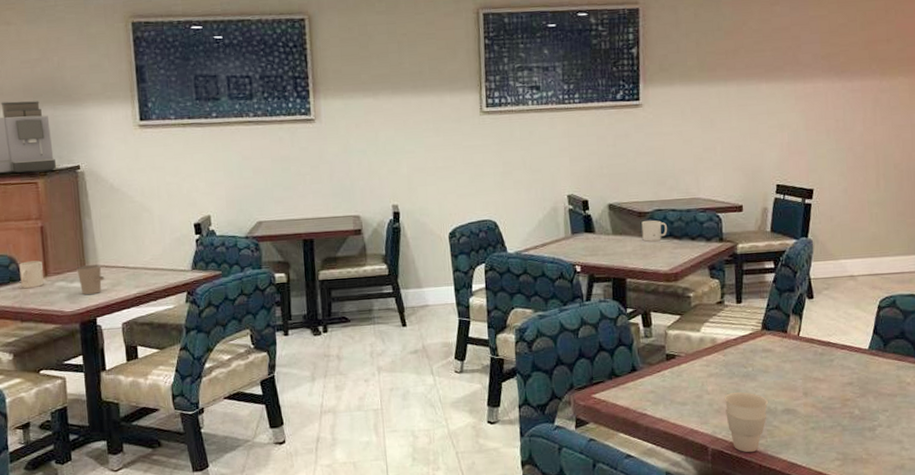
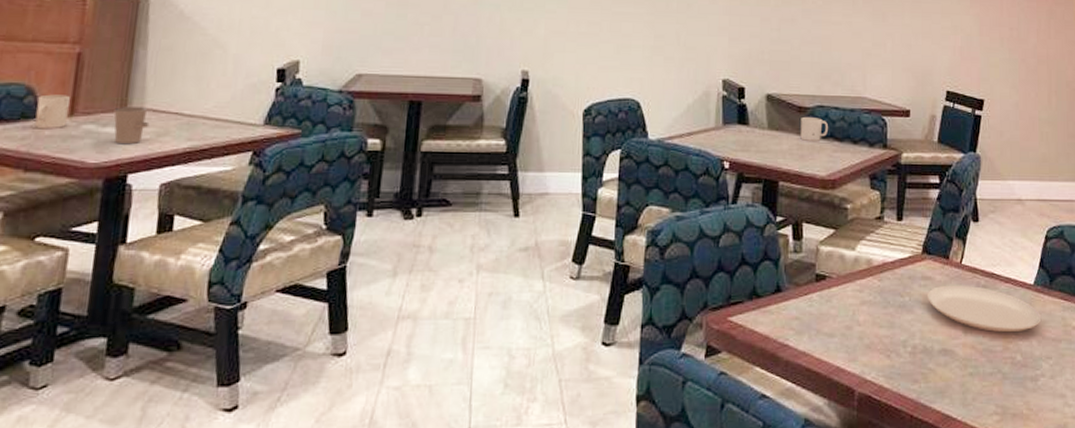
cup: present [724,391,769,453] -> none [876,324,925,400]
plate: none [769,354,877,393] -> present [928,285,1042,333]

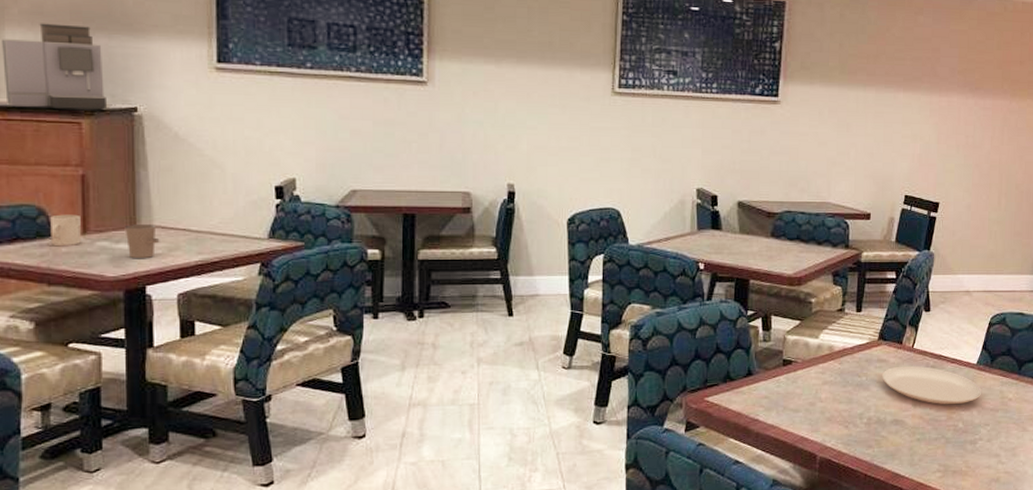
mug: present [800,116,829,142] -> none [769,221,796,244]

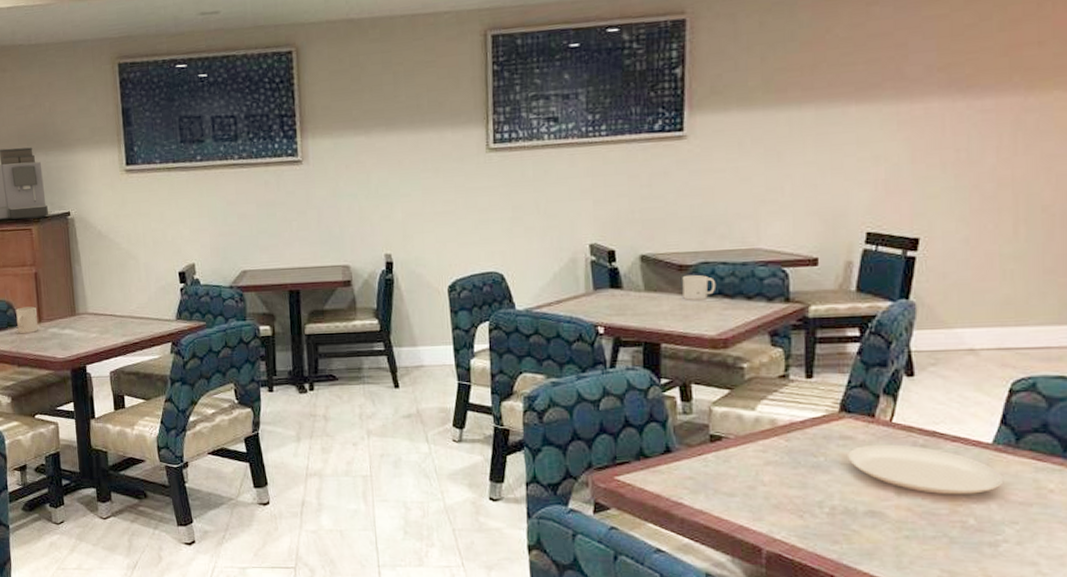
cup: present [124,224,160,259] -> none [67,312,94,343]
mug: none [769,221,796,244] -> present [682,274,717,301]

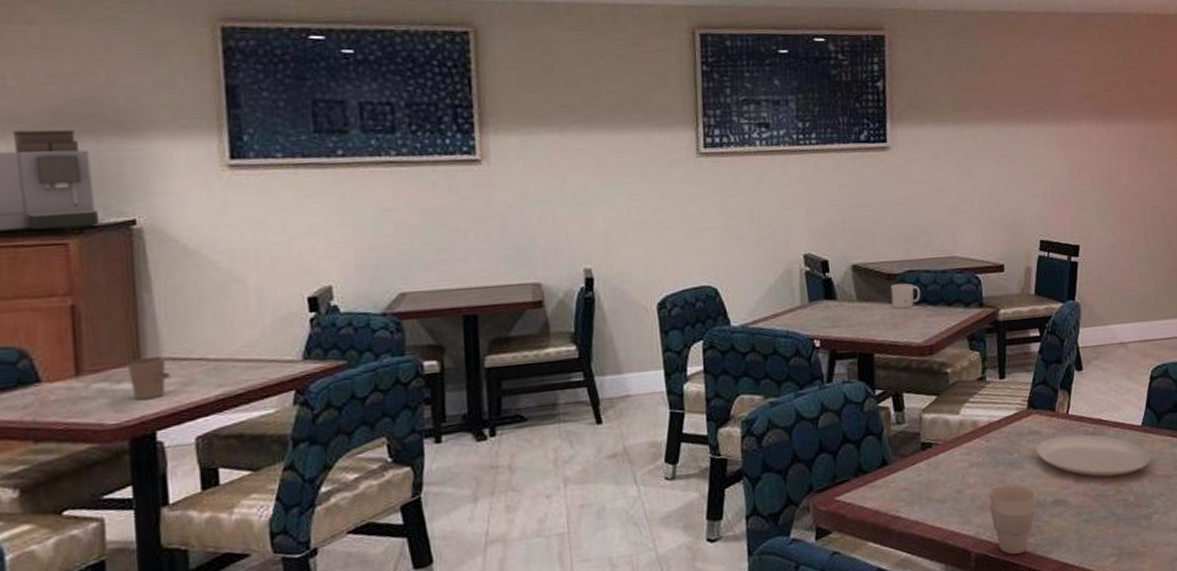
cup: present [16,306,38,334] -> none [34,353,73,394]
cup: none [67,312,94,343] -> present [126,356,171,401]
cup: none [785,485,846,560] -> present [987,482,1037,555]

